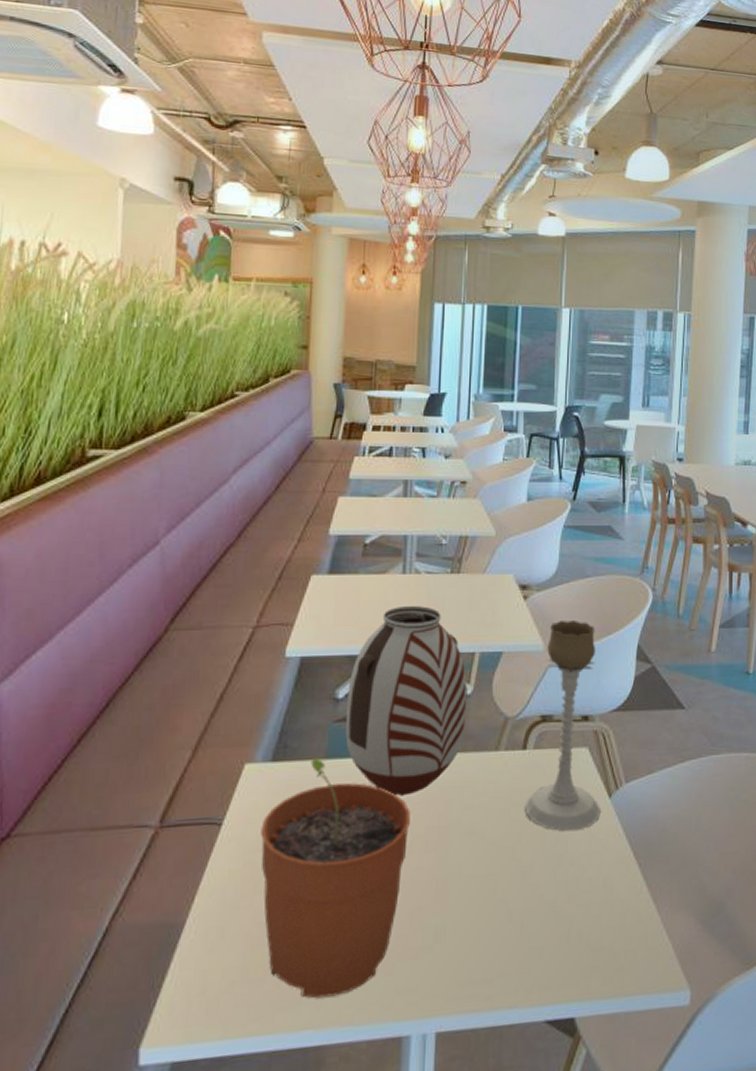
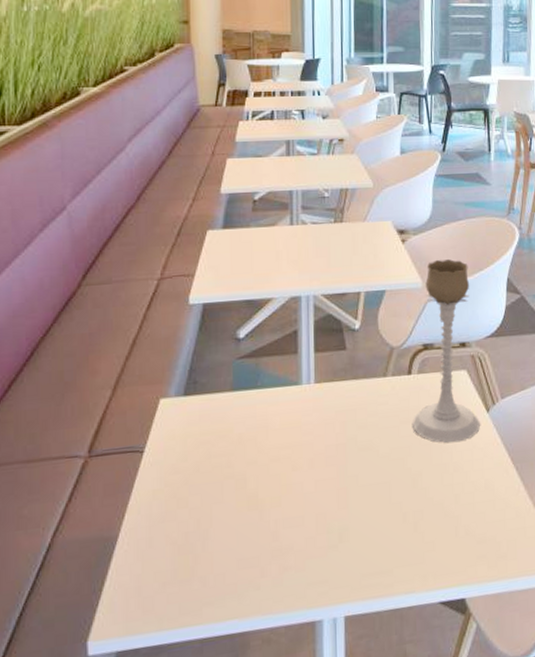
plant pot: present [260,757,410,999] -> none [179,390,311,594]
vase: present [345,606,467,796] -> none [247,253,356,420]

